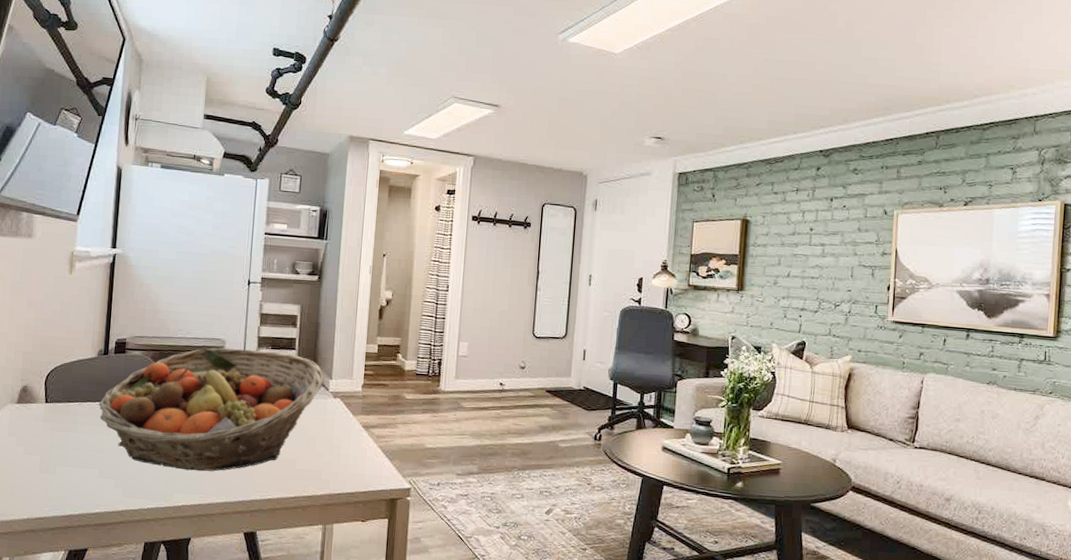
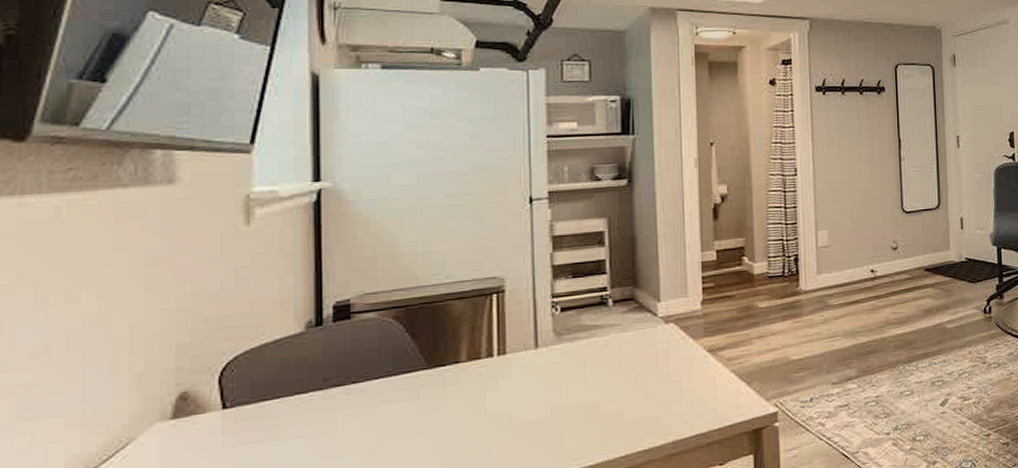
fruit basket: present [98,348,324,471] -> none [314,280,649,460]

